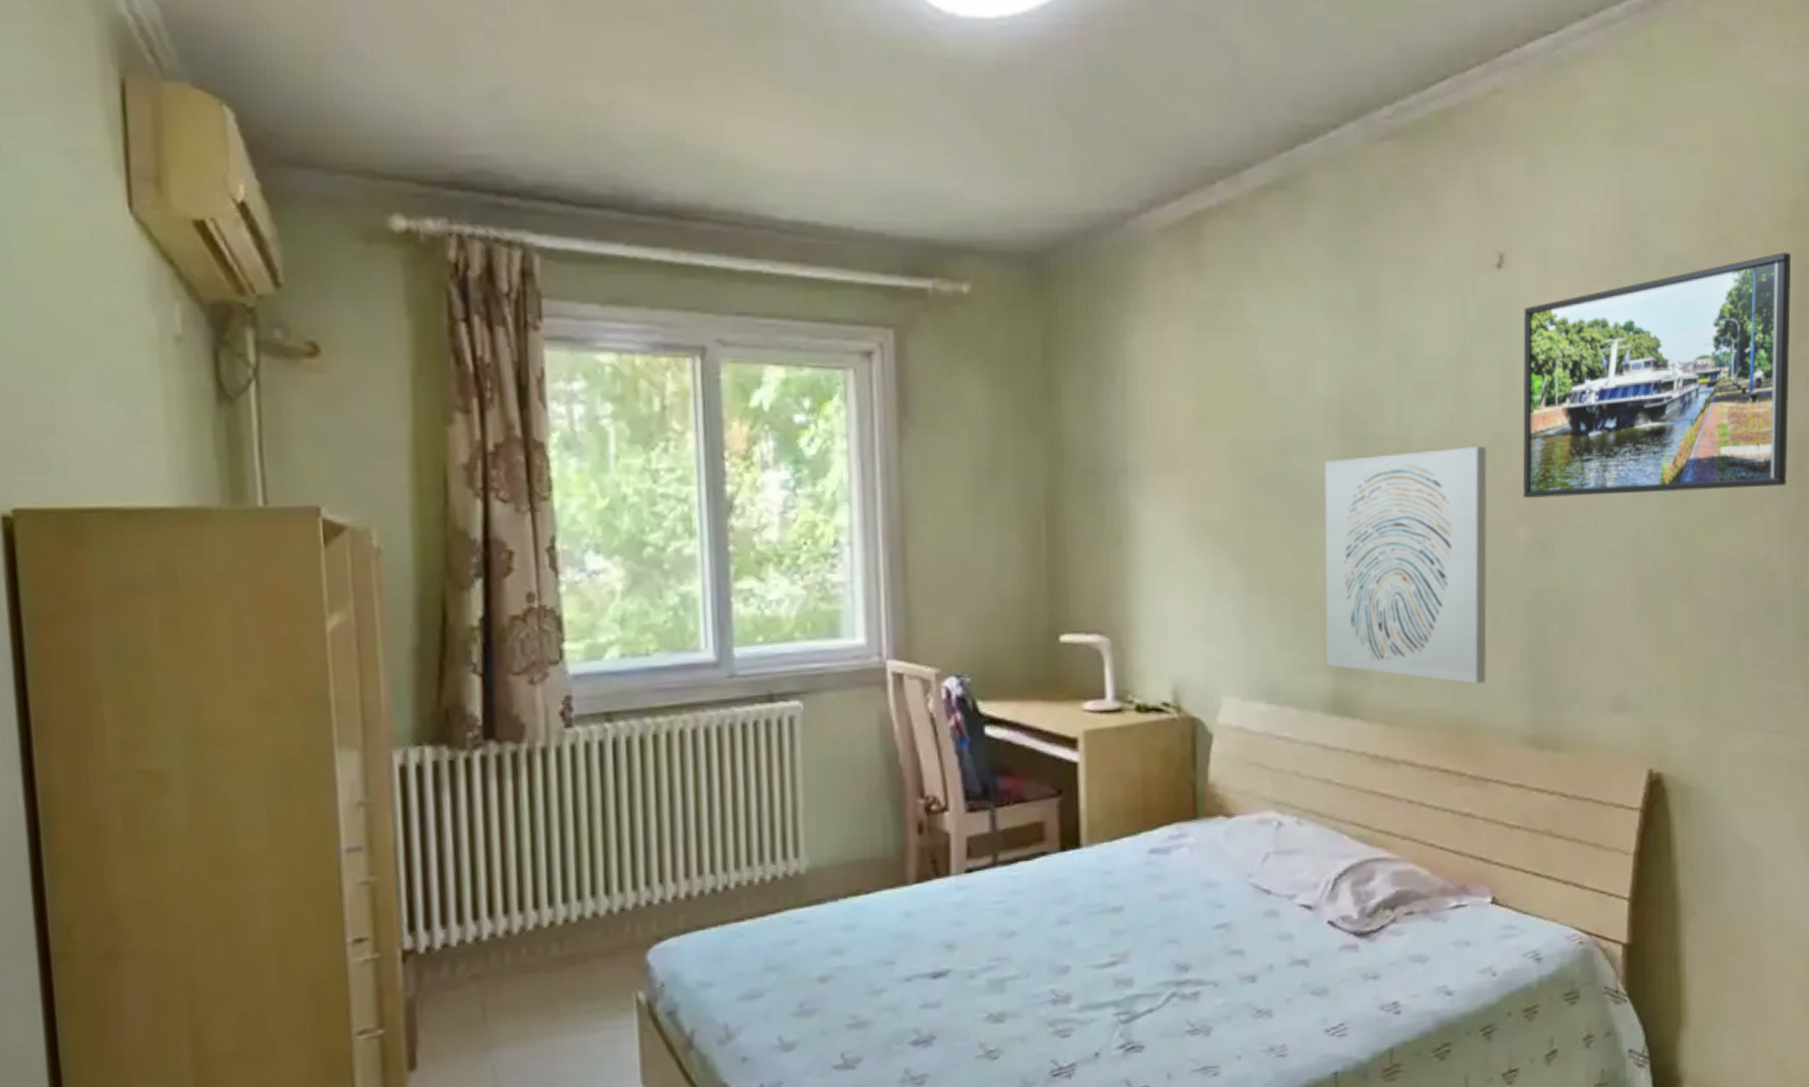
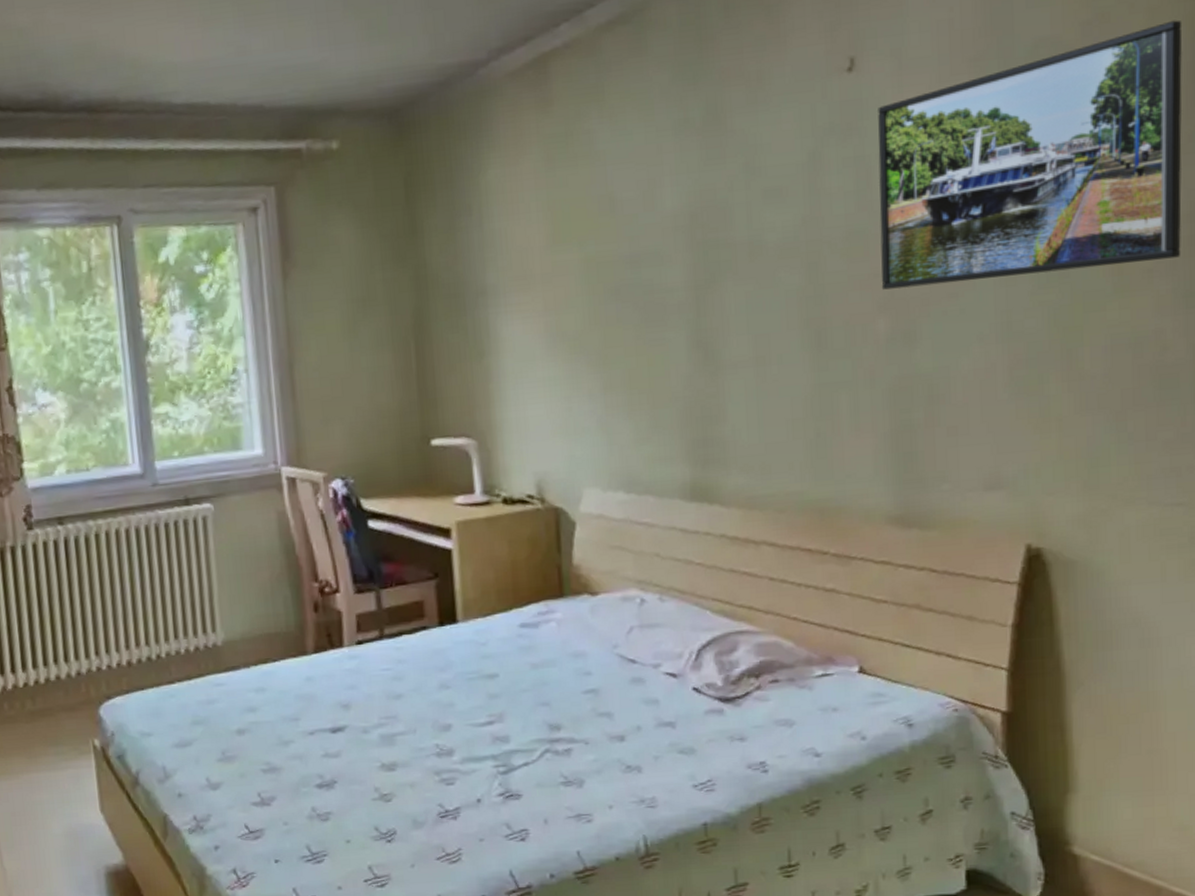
wall art: present [1323,447,1488,684] -> none [675,244,848,468]

